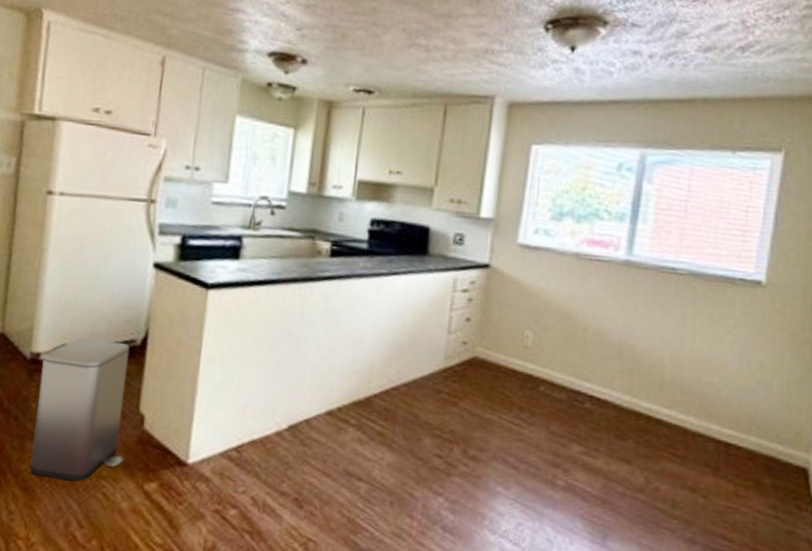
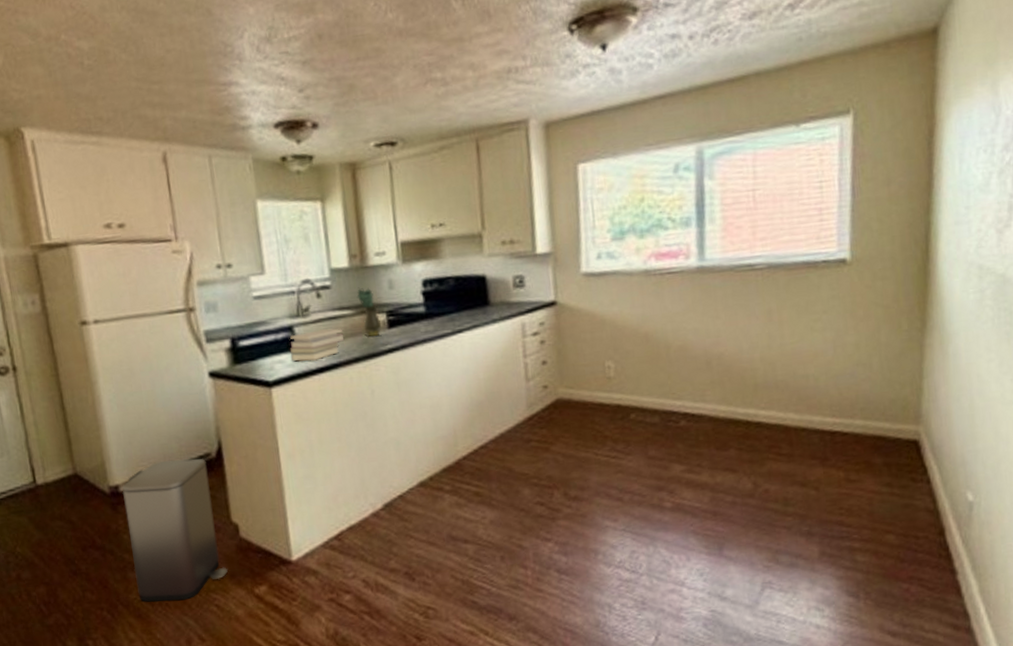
books: none [233,244,288,274] -> present [289,328,345,362]
vase: none [307,213,325,263] -> present [356,287,382,337]

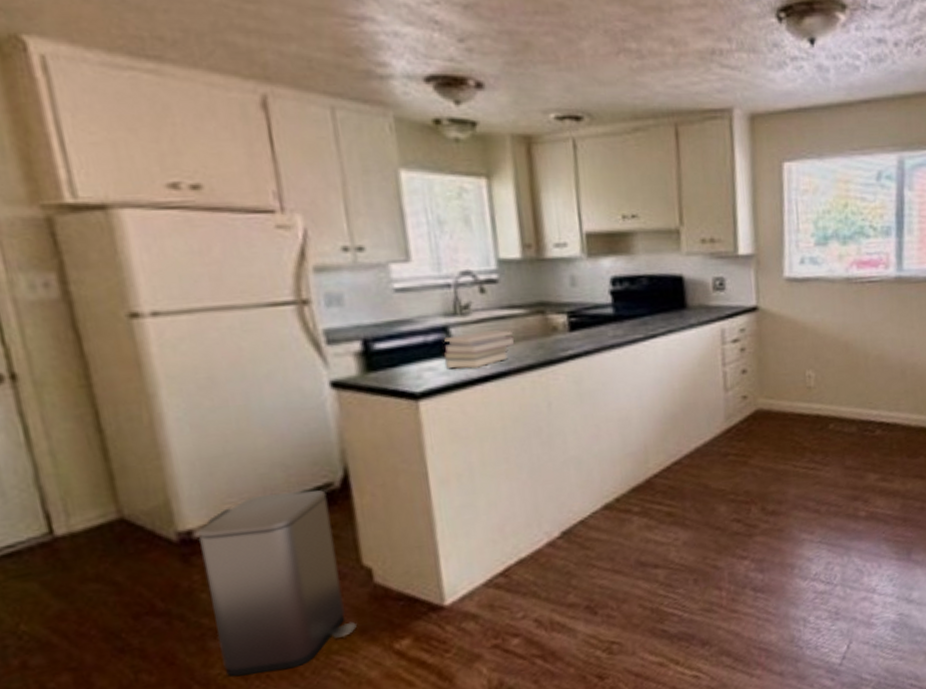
vase: present [356,287,382,337] -> none [531,283,562,341]

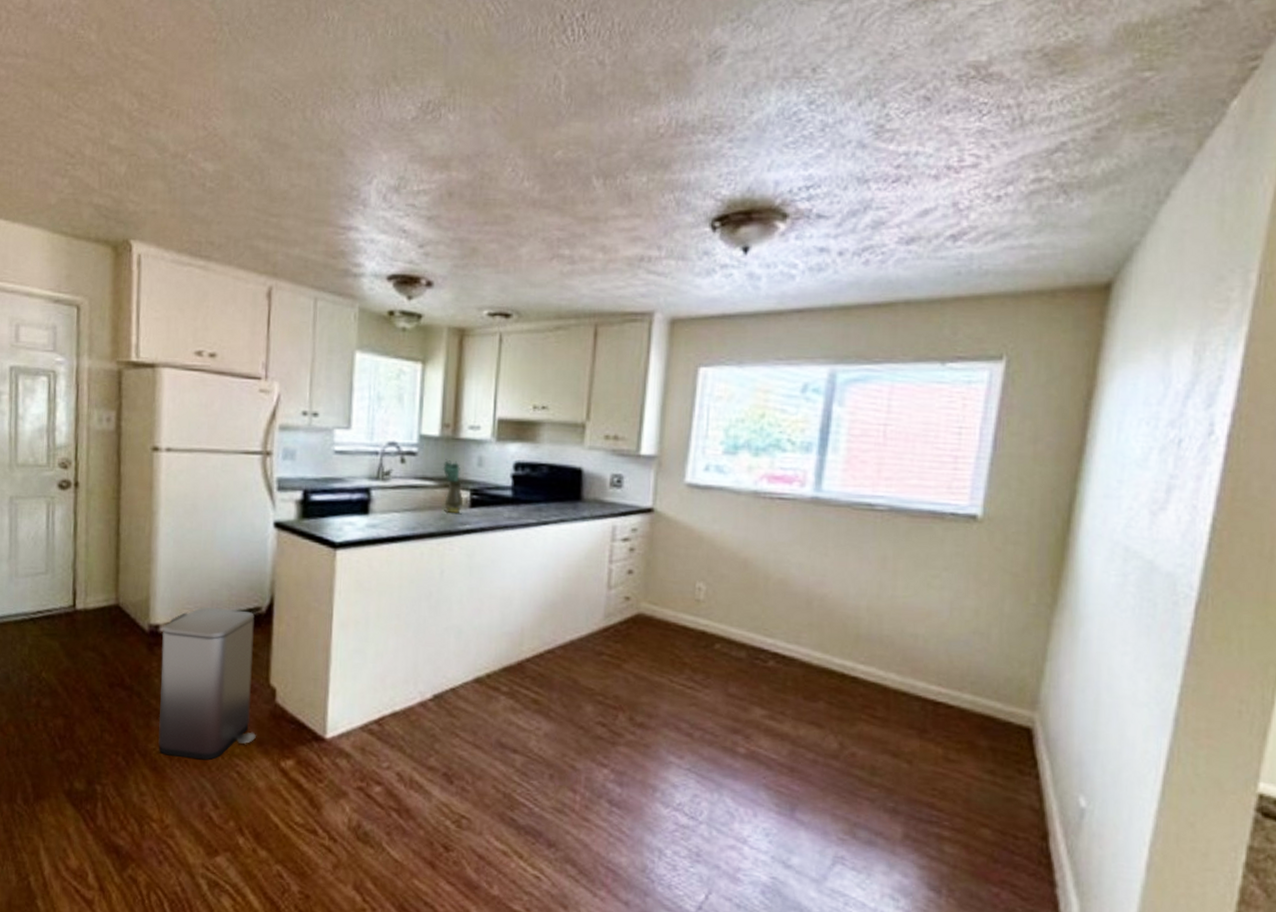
books: present [443,330,515,370] -> none [362,496,422,530]
vase: none [531,283,562,341] -> present [442,459,464,514]

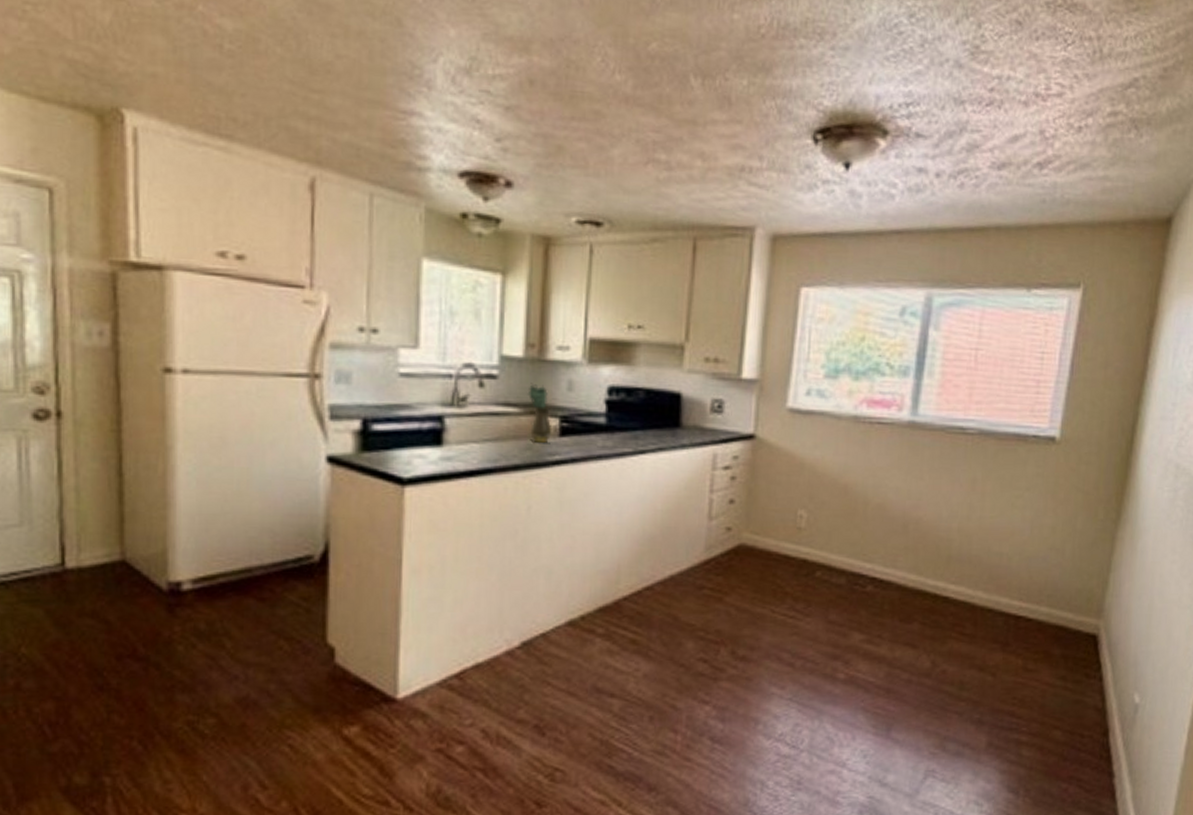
pedal bin: present [158,606,256,760] -> none [185,557,311,736]

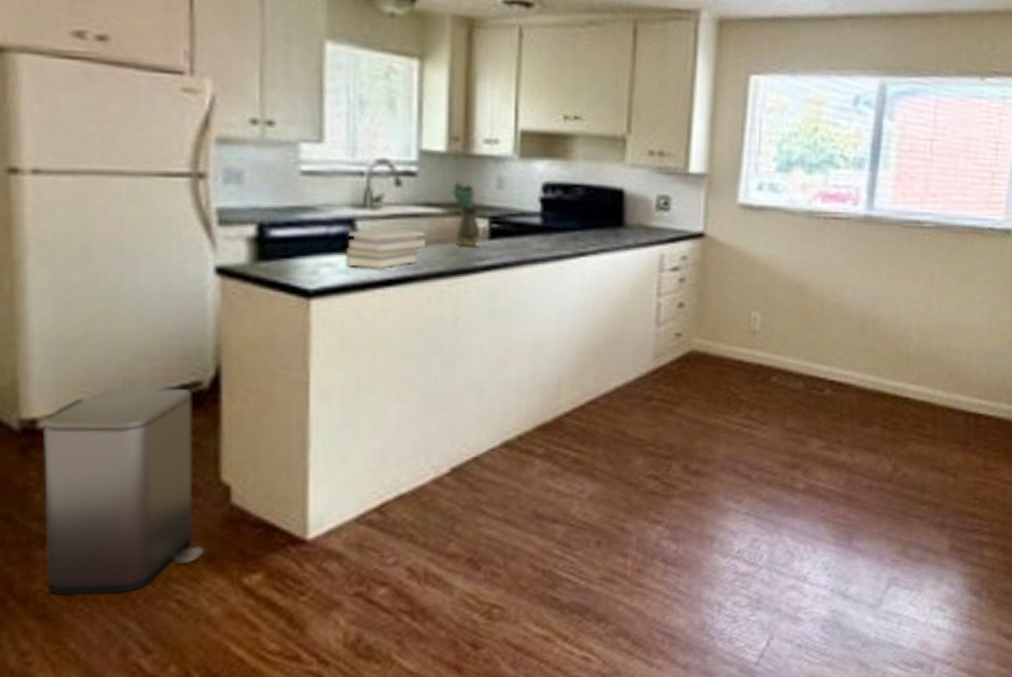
pedal bin: none [185,557,311,736] -> present [43,387,204,596]
books: none [434,424,505,463] -> present [345,227,427,271]

